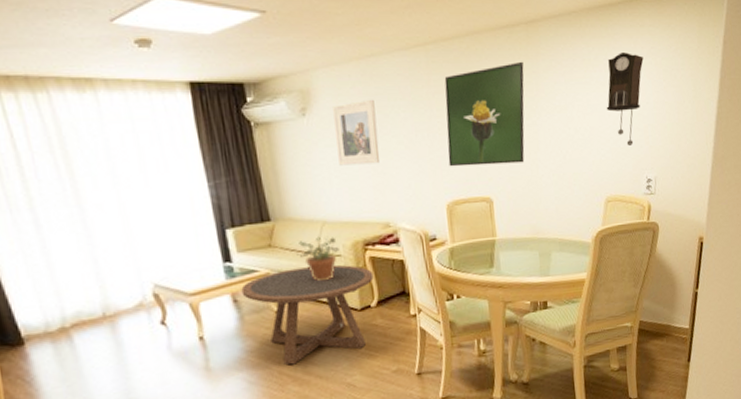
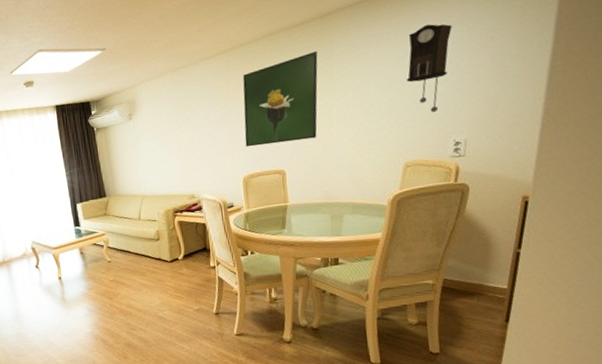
coffee table: present [241,264,374,365] -> none [86,227,181,300]
potted plant: present [297,236,340,281] -> none [124,207,155,239]
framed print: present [333,99,380,166] -> none [152,100,188,154]

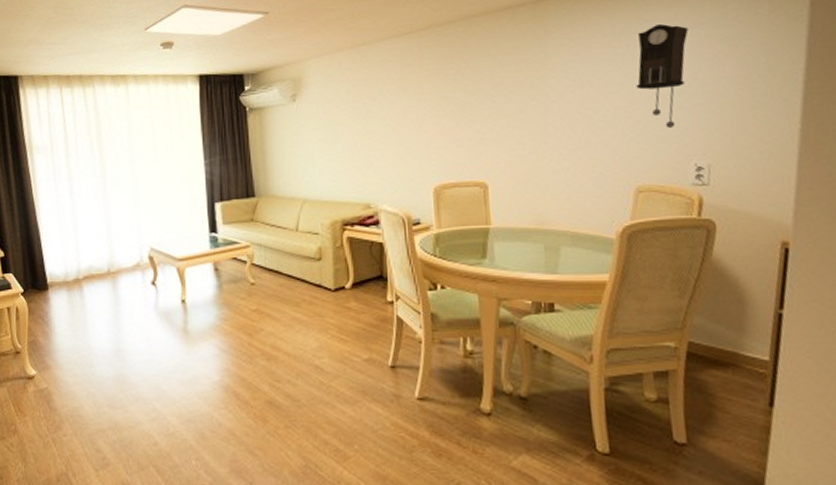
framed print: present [242,50,318,147] -> none [437,41,530,150]

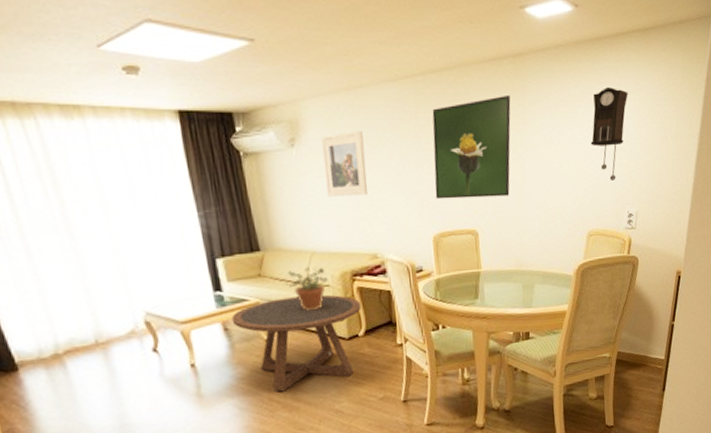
coffee table: none [222,242,350,338] -> present [231,294,361,392]
potted plant: none [276,214,318,257] -> present [286,266,328,310]
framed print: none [322,84,365,147] -> present [321,130,368,197]
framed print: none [437,41,530,150] -> present [432,94,511,200]

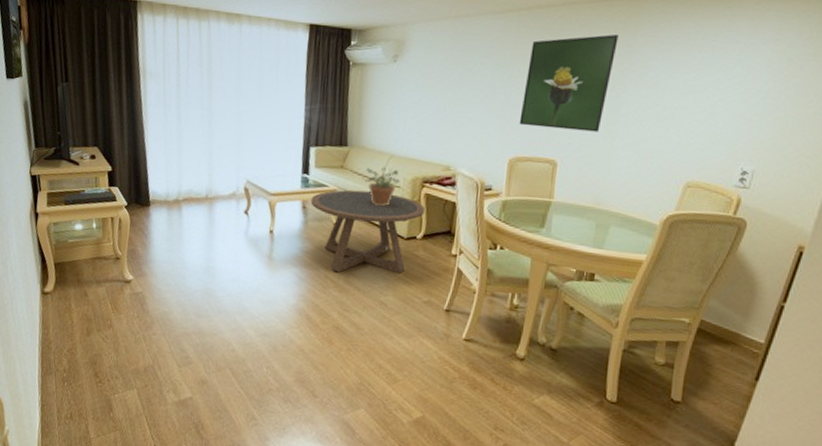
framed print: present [321,130,368,197] -> none [416,54,460,112]
pendulum clock: present [590,88,628,180] -> none [706,35,764,133]

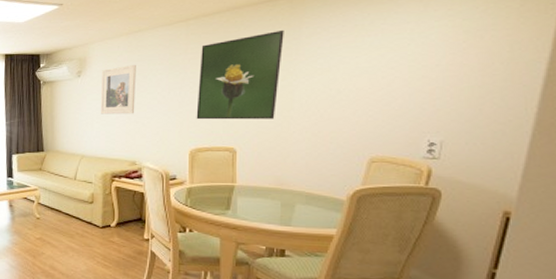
coffee table: present [310,189,425,273] -> none [16,188,116,260]
potted plant: present [362,167,400,206] -> none [59,166,92,200]
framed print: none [416,54,460,112] -> present [101,64,136,114]

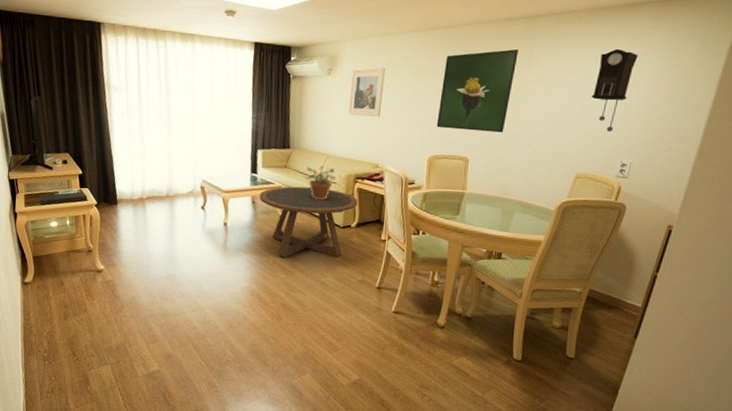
coffee table: none [16,188,116,260] -> present [259,186,358,258]
potted plant: none [59,166,92,200] -> present [304,166,336,199]
pendulum clock: none [380,16,436,108] -> present [591,49,638,132]

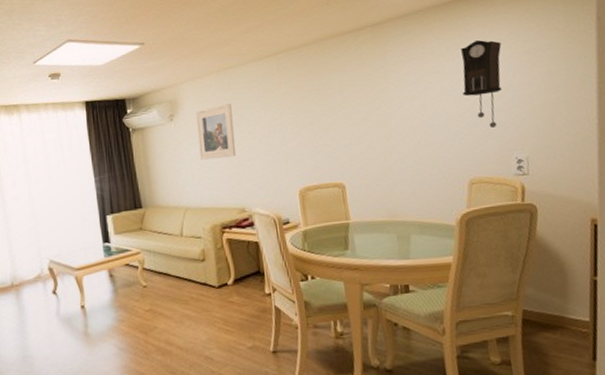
coffee table: present [259,186,358,258] -> none [116,245,230,335]
potted plant: present [304,166,336,199] -> none [163,221,200,260]
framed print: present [436,49,519,133] -> none [294,59,376,157]

